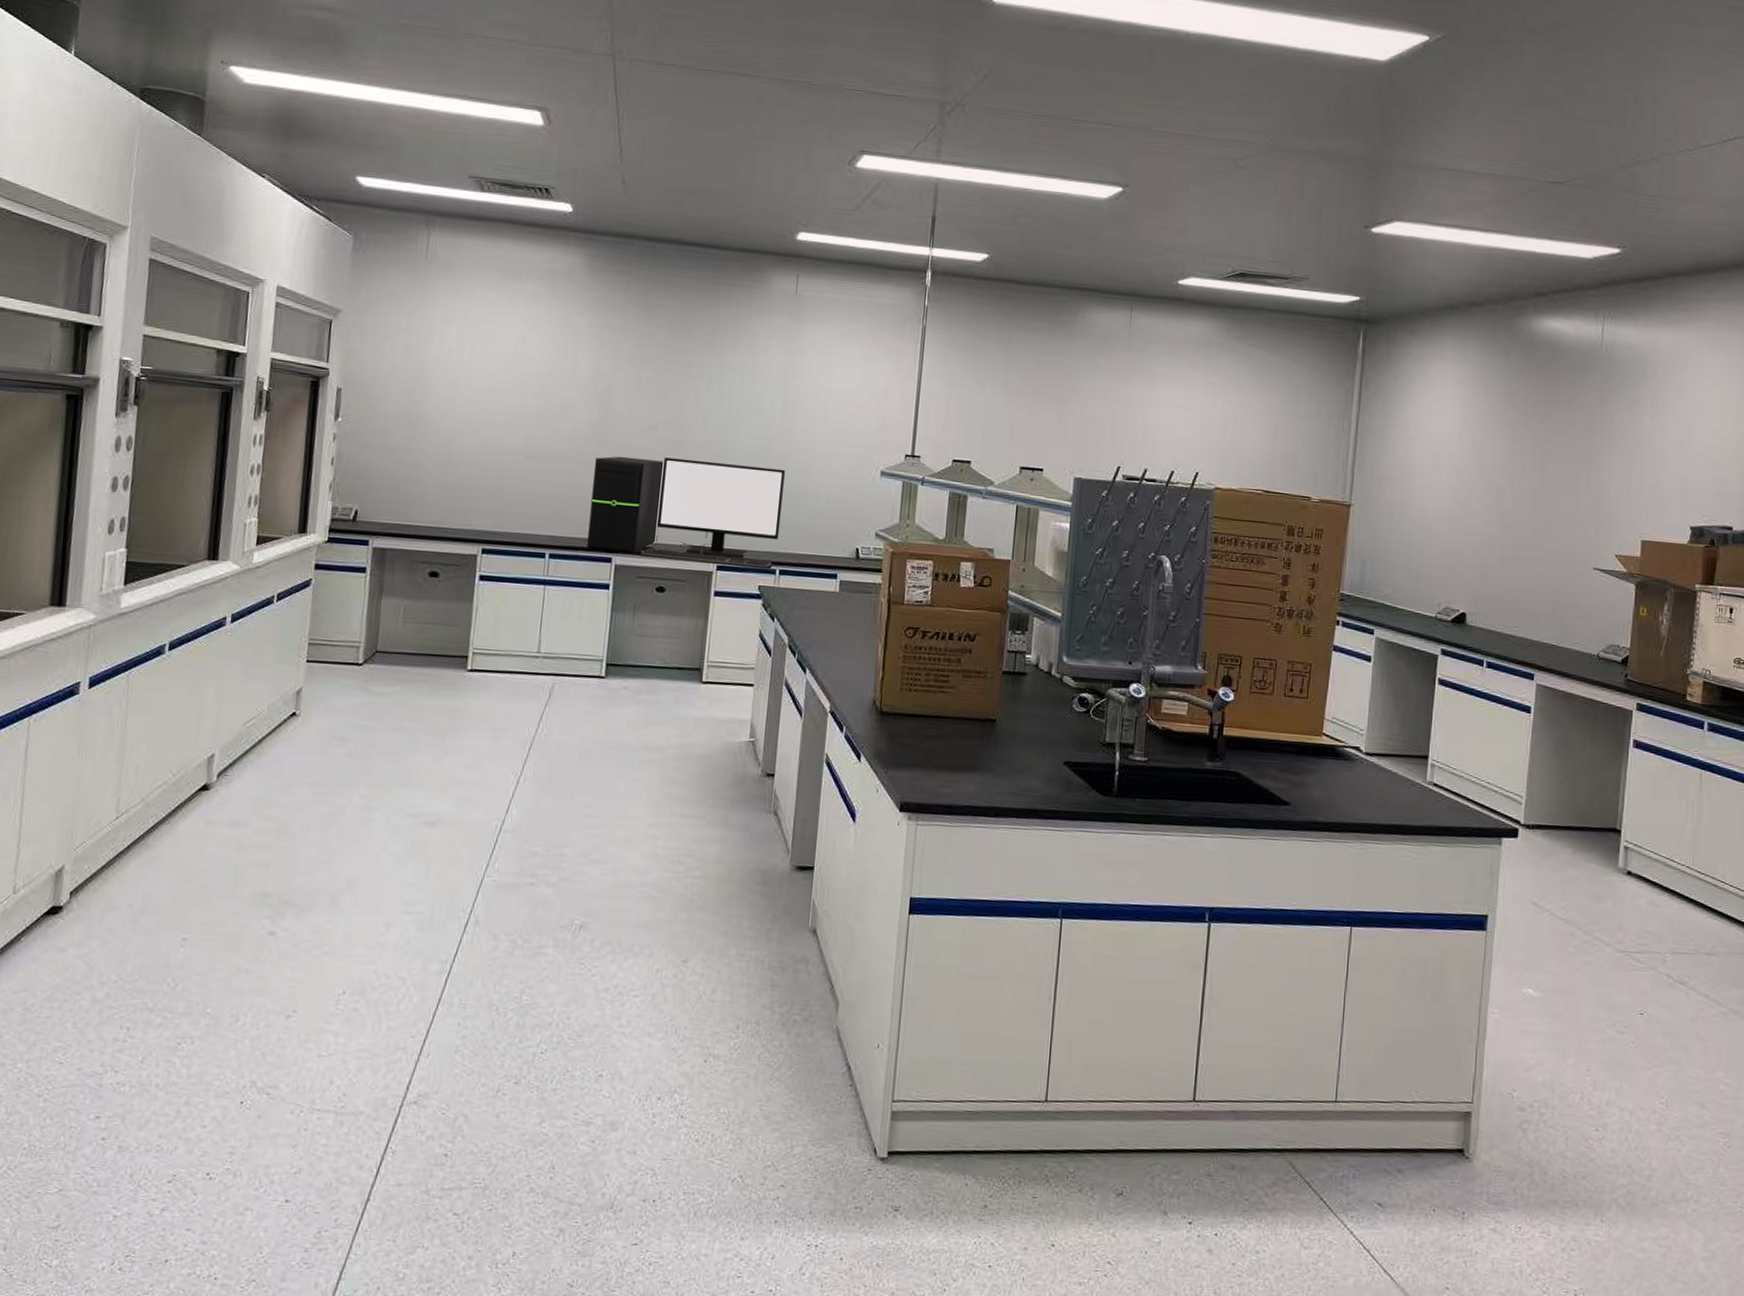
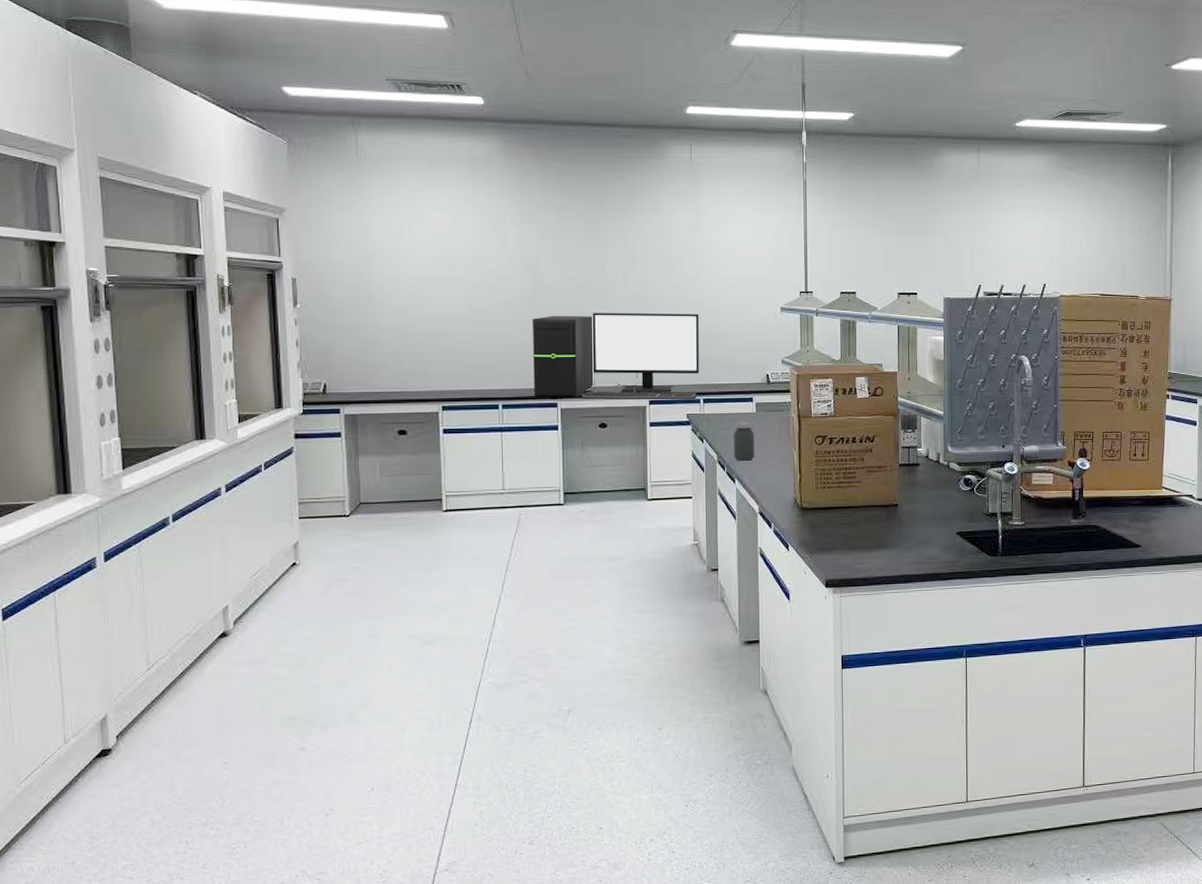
jar: none [808,601,835,649] -> present [734,422,755,461]

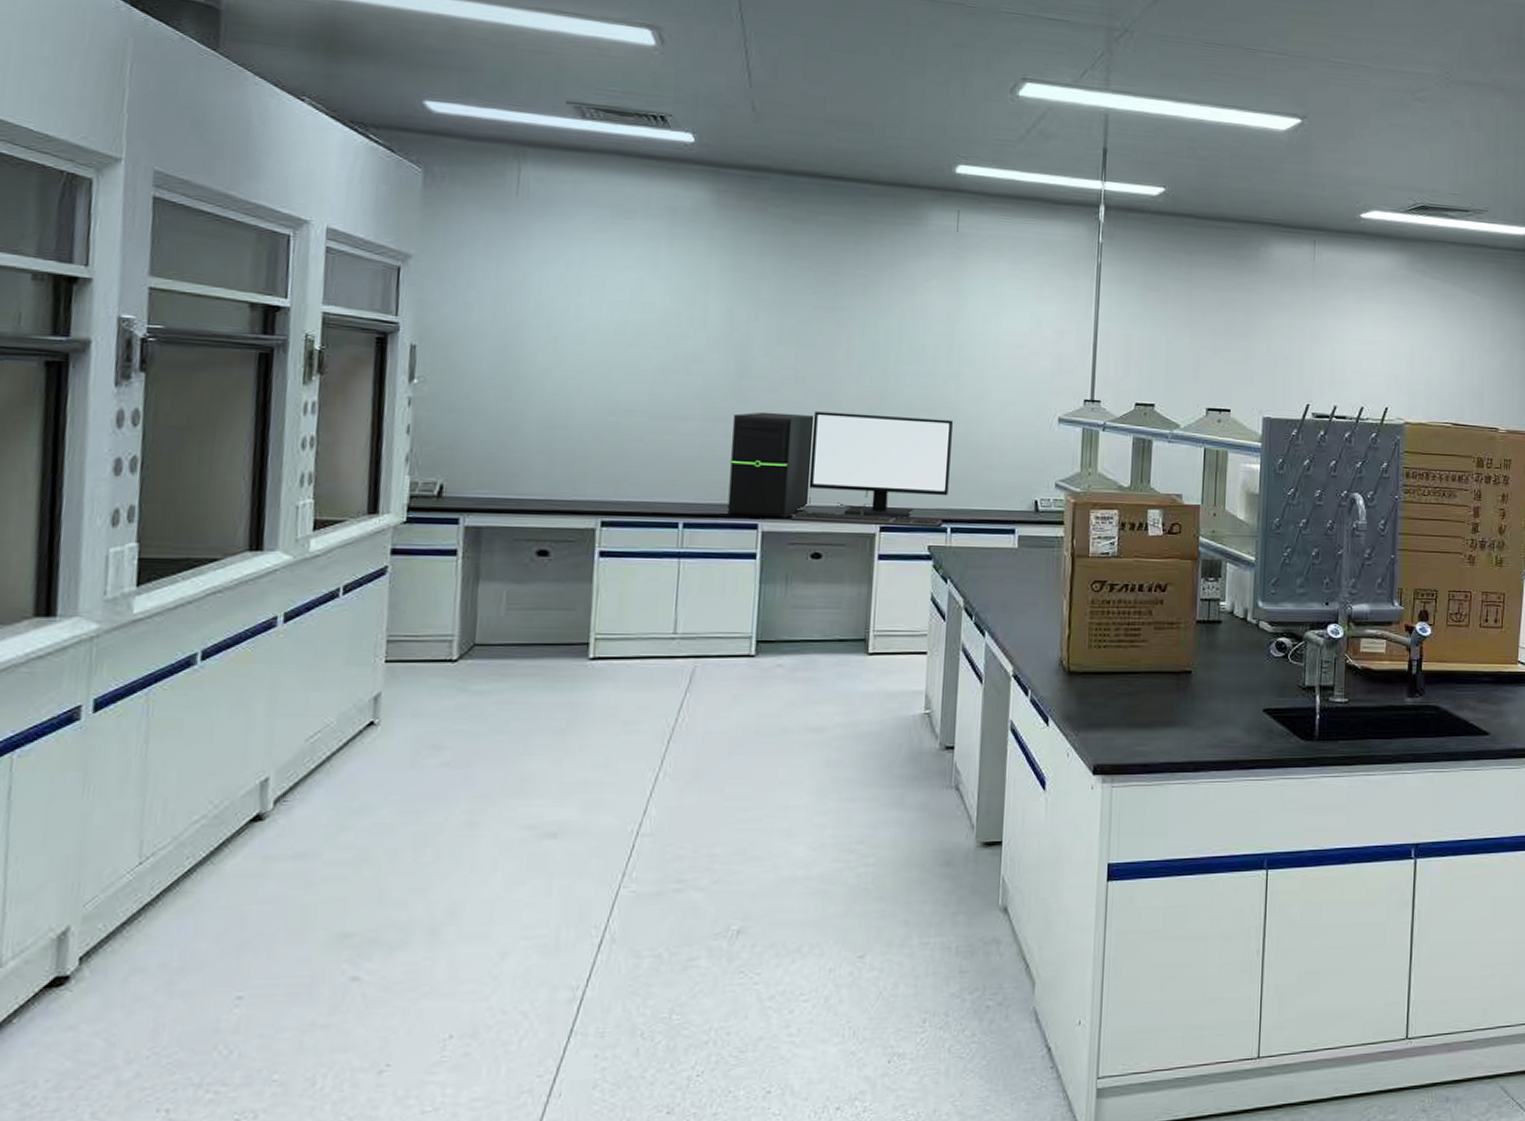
jar: present [734,422,755,461] -> none [986,559,1015,609]

